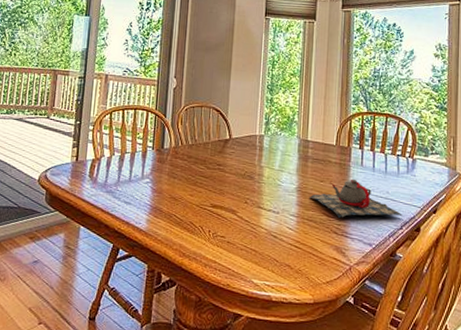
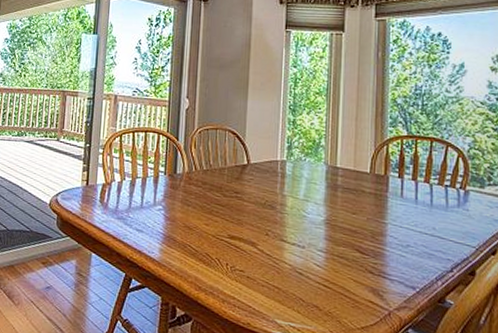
teapot: present [309,178,402,218] -> none [339,211,453,256]

